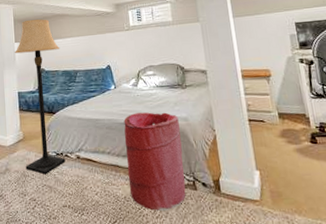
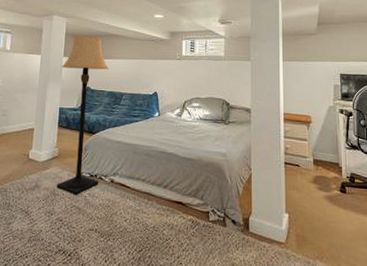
laundry hamper: present [124,112,186,212] -> none [160,143,217,245]

